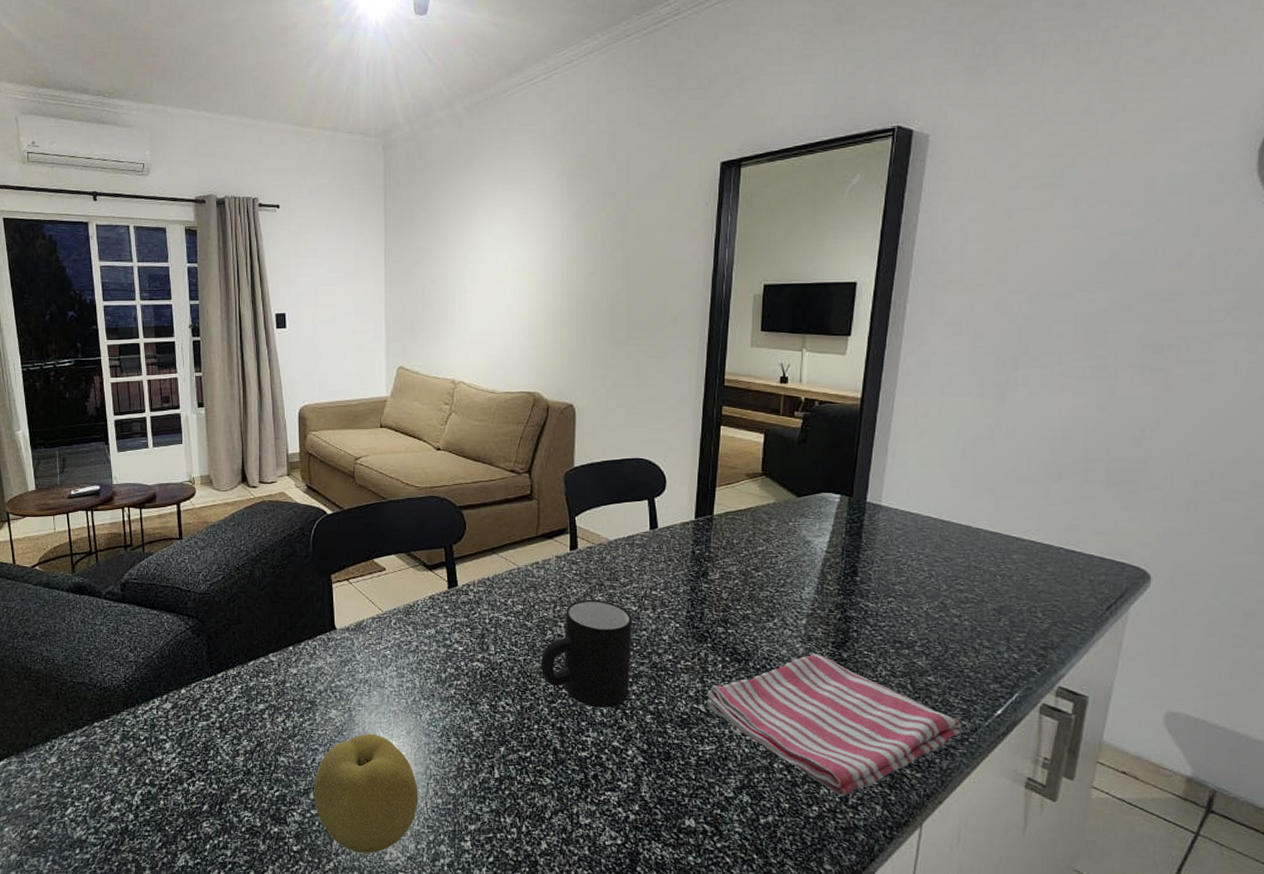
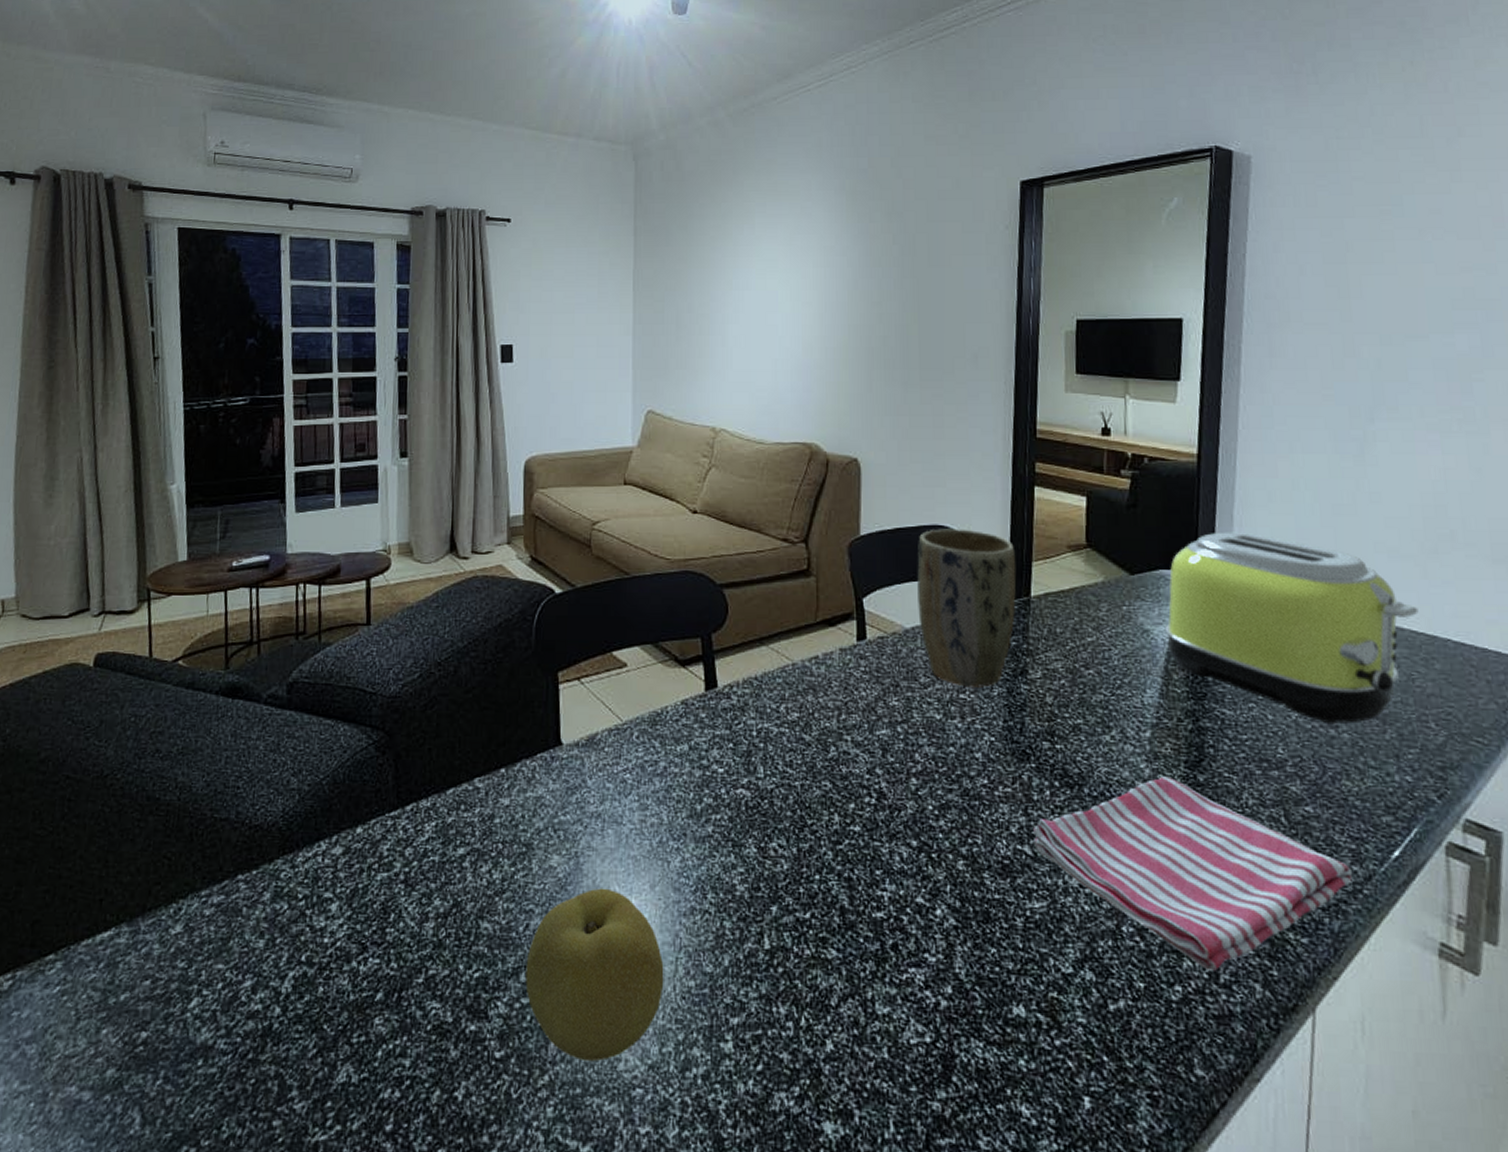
mug: present [540,600,633,708] -> none [822,706,937,851]
plant pot: none [620,461,703,586] -> present [917,528,1017,688]
toaster: none [823,462,1038,615] -> present [1164,532,1419,725]

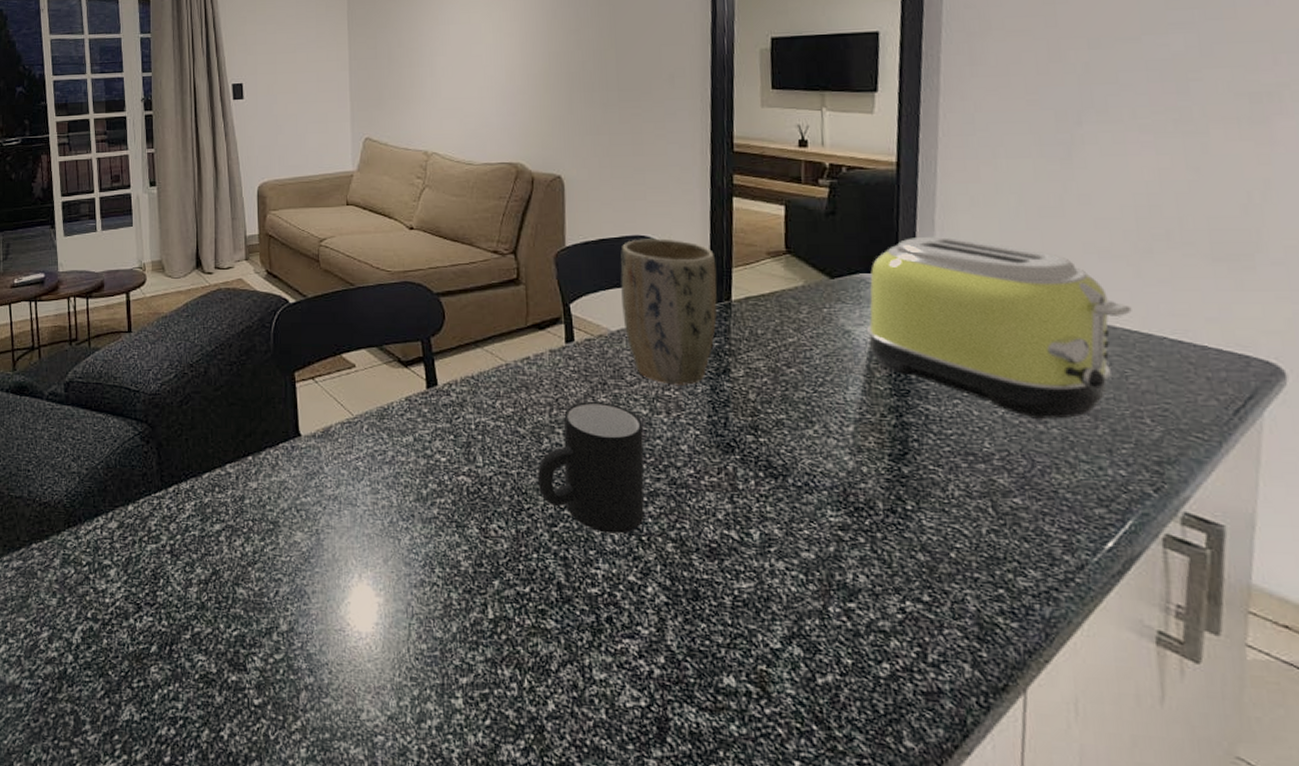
fruit: present [525,888,664,1061] -> none [277,561,399,711]
mug: none [822,706,937,851] -> present [537,402,645,534]
dish towel: present [1033,776,1353,971] -> none [739,468,1065,651]

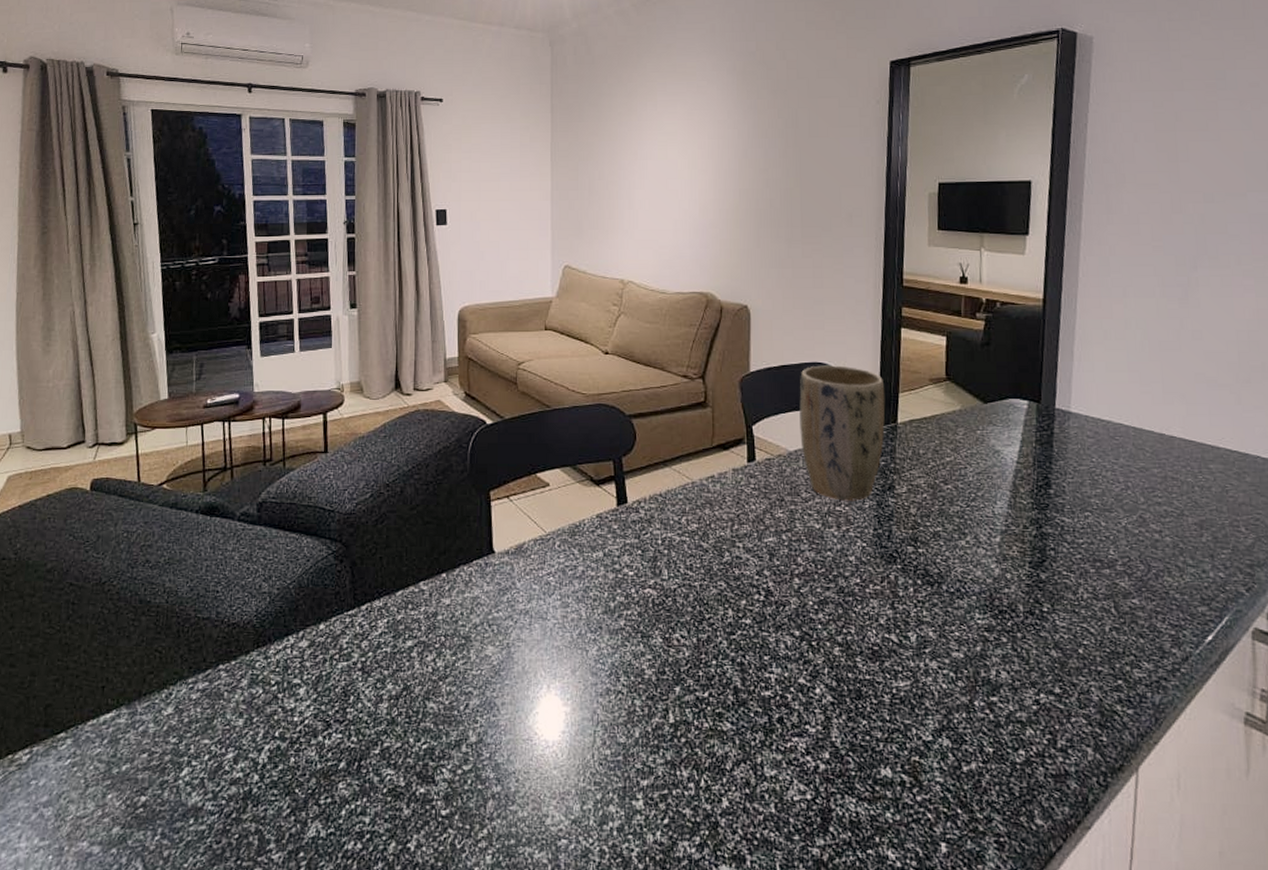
mug: present [537,402,645,534] -> none [718,517,816,640]
toaster: present [866,236,1132,420] -> none [1013,366,1233,530]

